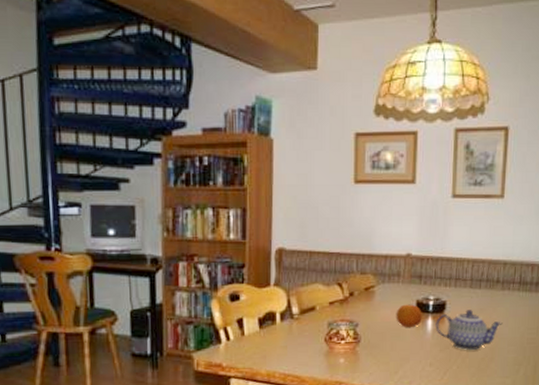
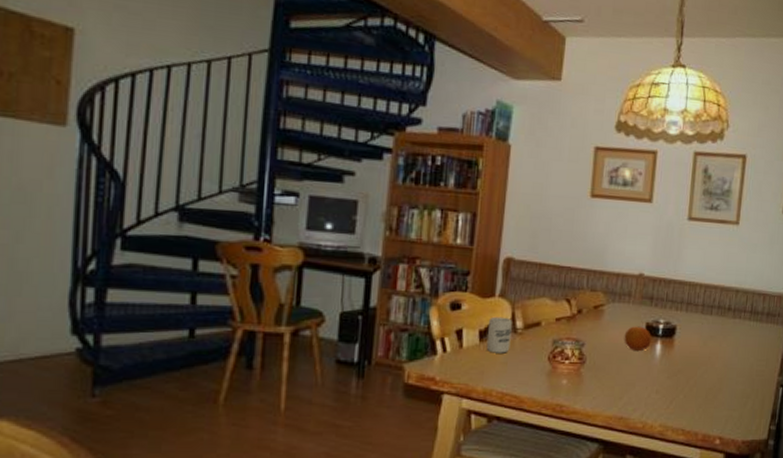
cup: none [266,304,288,338] -> present [486,316,512,353]
teapot: present [435,310,503,350] -> none [664,336,732,379]

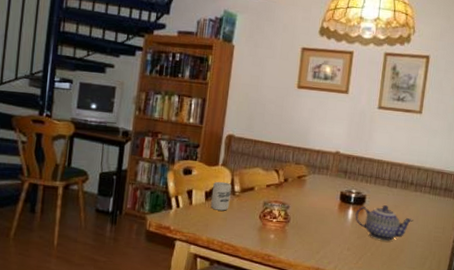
fruit: present [624,326,651,352] -> none [321,194,345,215]
teapot: none [664,336,732,379] -> present [355,205,413,241]

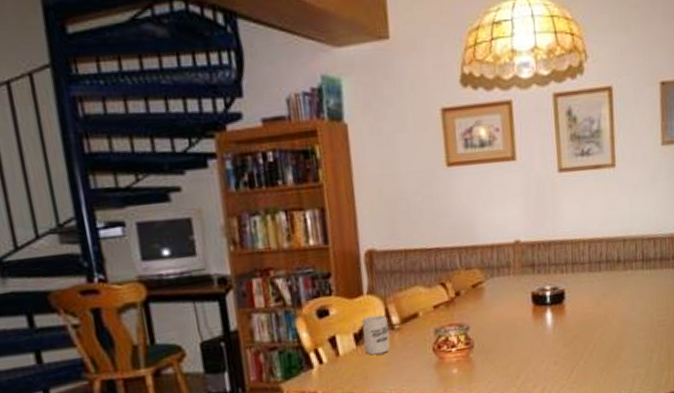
teapot: present [355,205,413,241] -> none [555,296,629,342]

